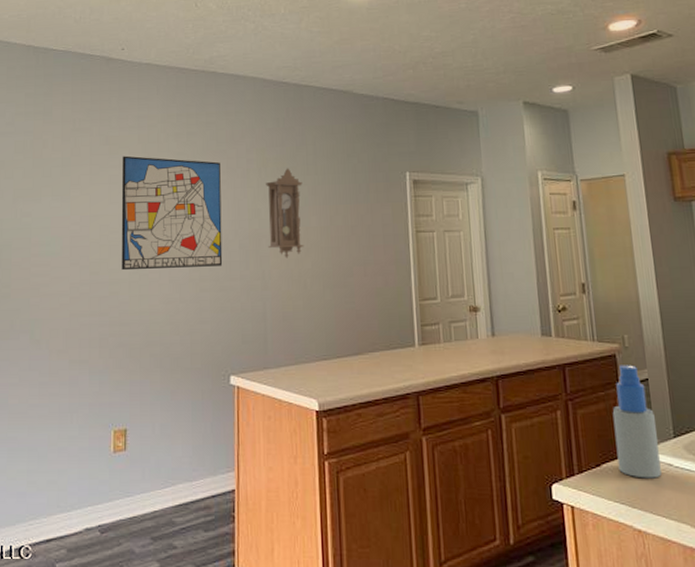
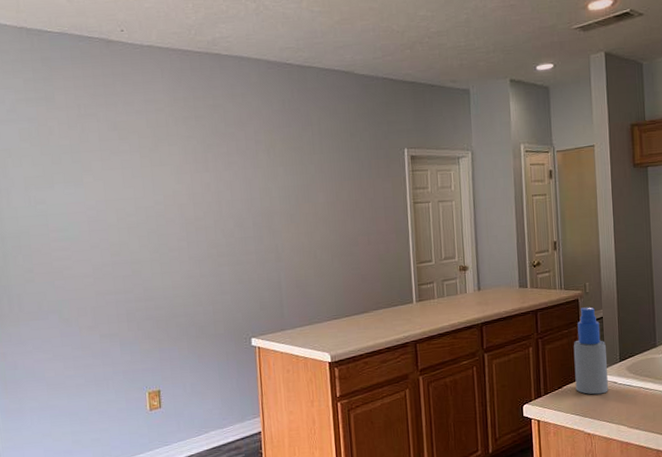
wall art: present [121,155,223,271] -> none [132,140,238,251]
pendulum clock: present [266,168,304,259] -> none [275,148,313,233]

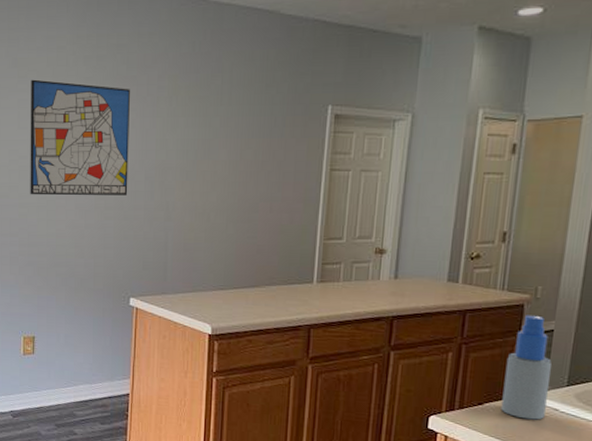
wall art: none [132,140,238,251] -> present [30,79,130,196]

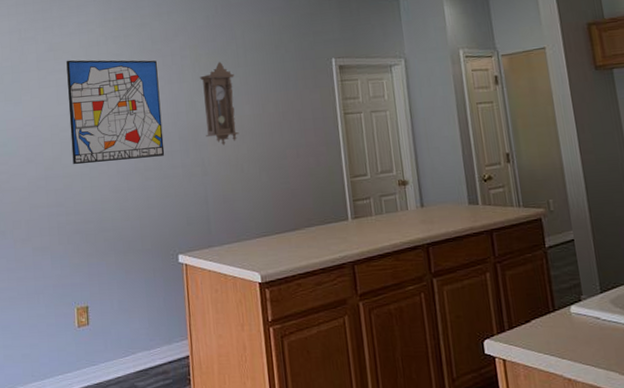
pendulum clock: none [174,97,215,191] -> present [200,61,239,146]
spray bottle: present [501,315,552,420] -> none [539,227,589,332]

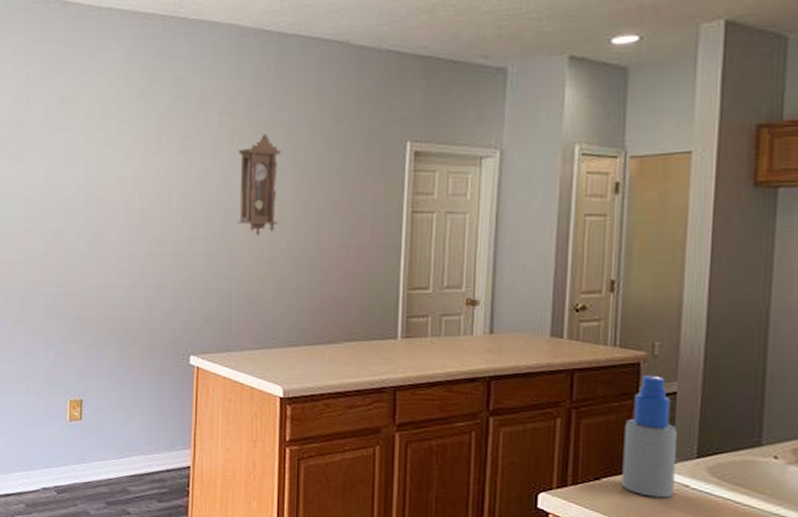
wall art: present [66,60,165,165] -> none [78,116,188,242]
spray bottle: none [539,227,589,332] -> present [621,375,677,498]

